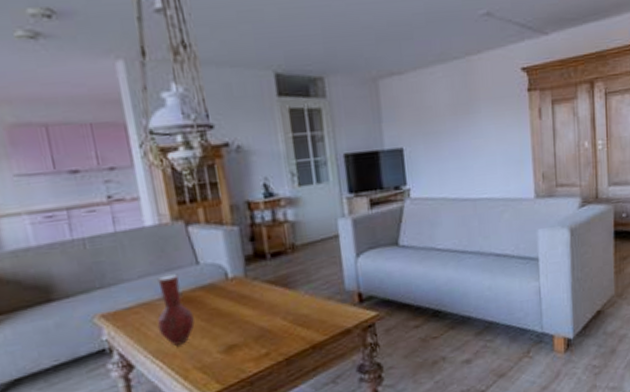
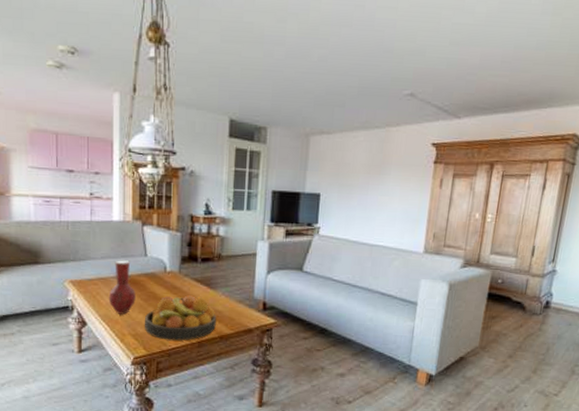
fruit bowl: none [211,302,305,366] -> present [144,295,216,341]

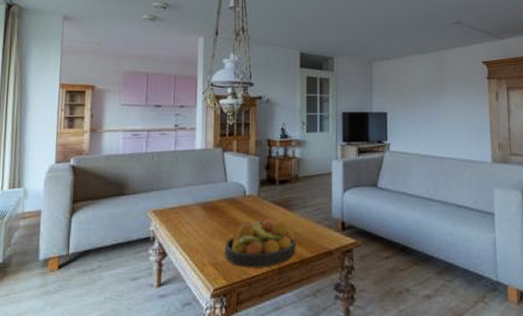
vase: present [108,260,136,314] -> none [189,187,216,243]

